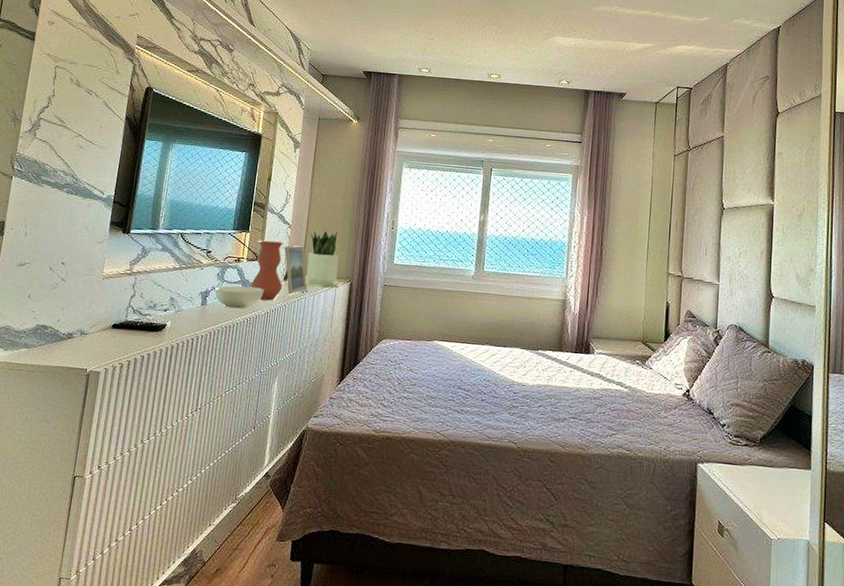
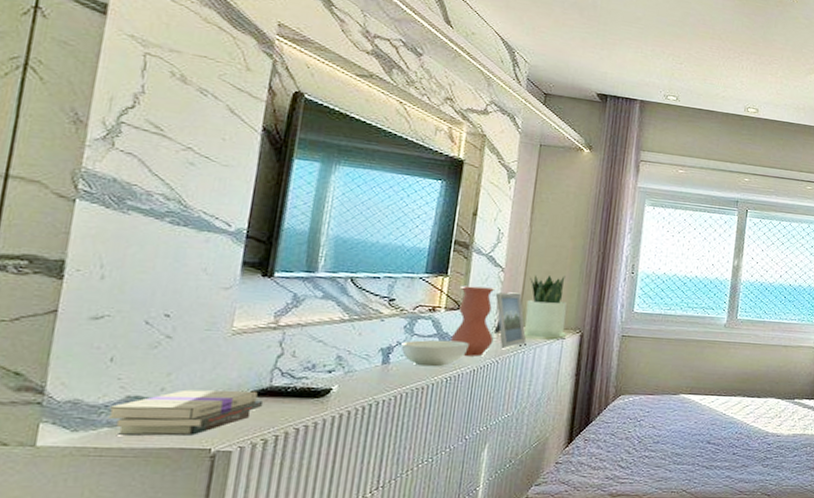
books: none [25,321,122,358] -> present [107,389,264,436]

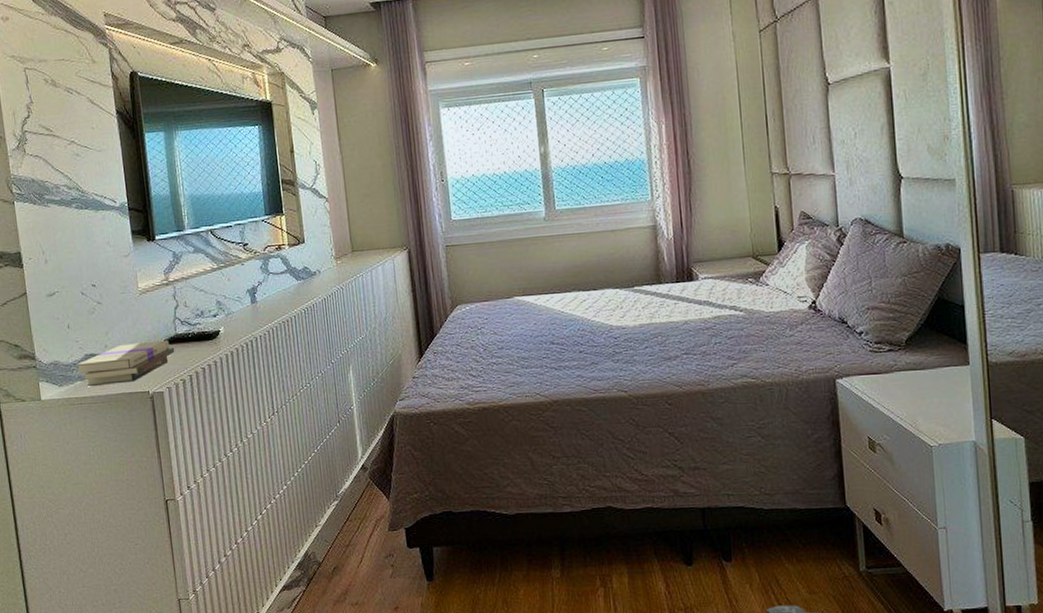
bowl: present [401,339,469,367] -> none [262,273,316,302]
vase: present [450,285,496,357] -> none [295,219,335,287]
picture frame: present [493,292,527,348] -> none [326,219,362,275]
planter: present [523,275,569,340] -> none [352,195,397,262]

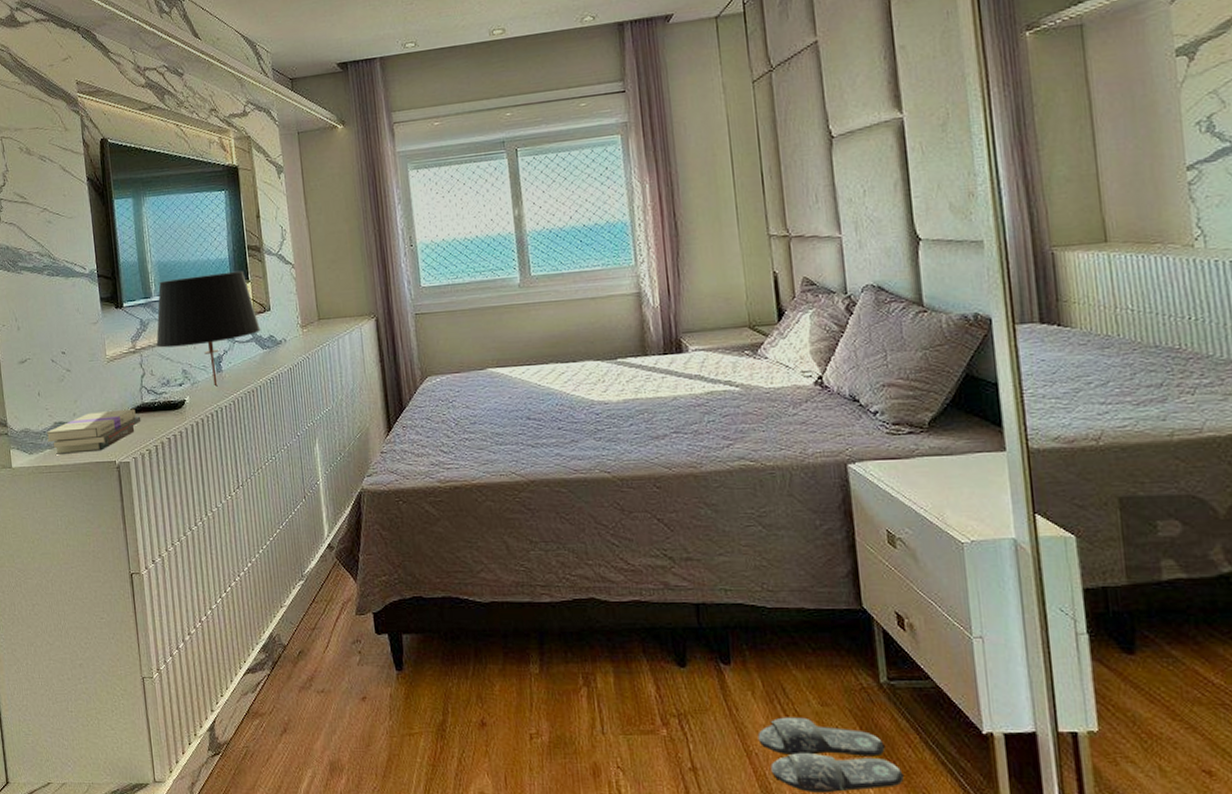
table lamp: none [189,204,295,317] -> present [156,270,261,387]

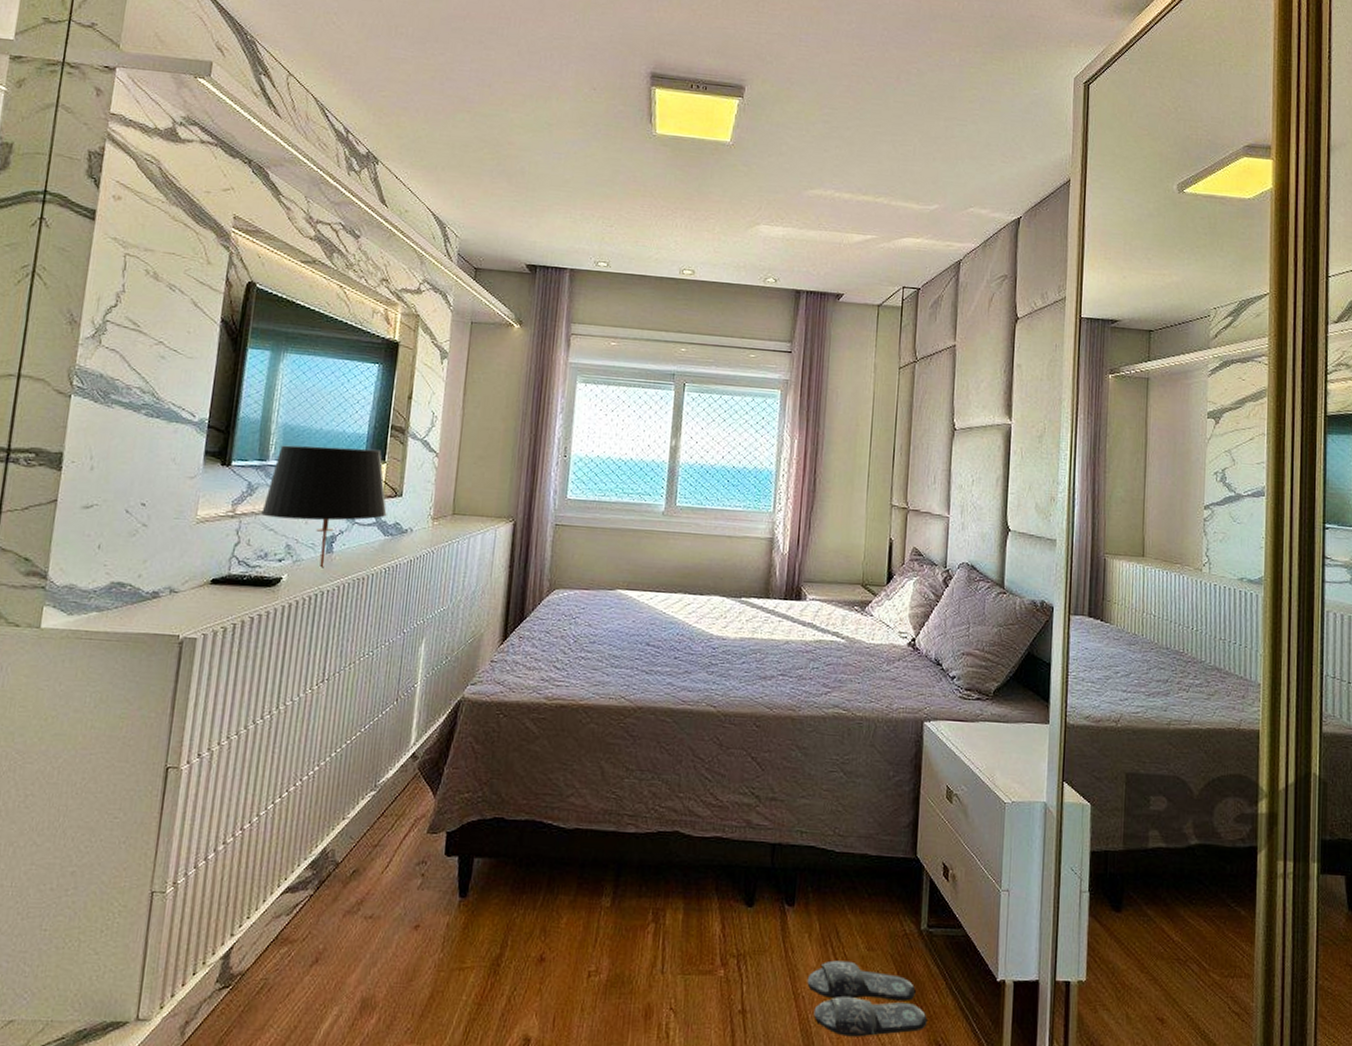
books: present [46,408,141,456] -> none [95,576,224,622]

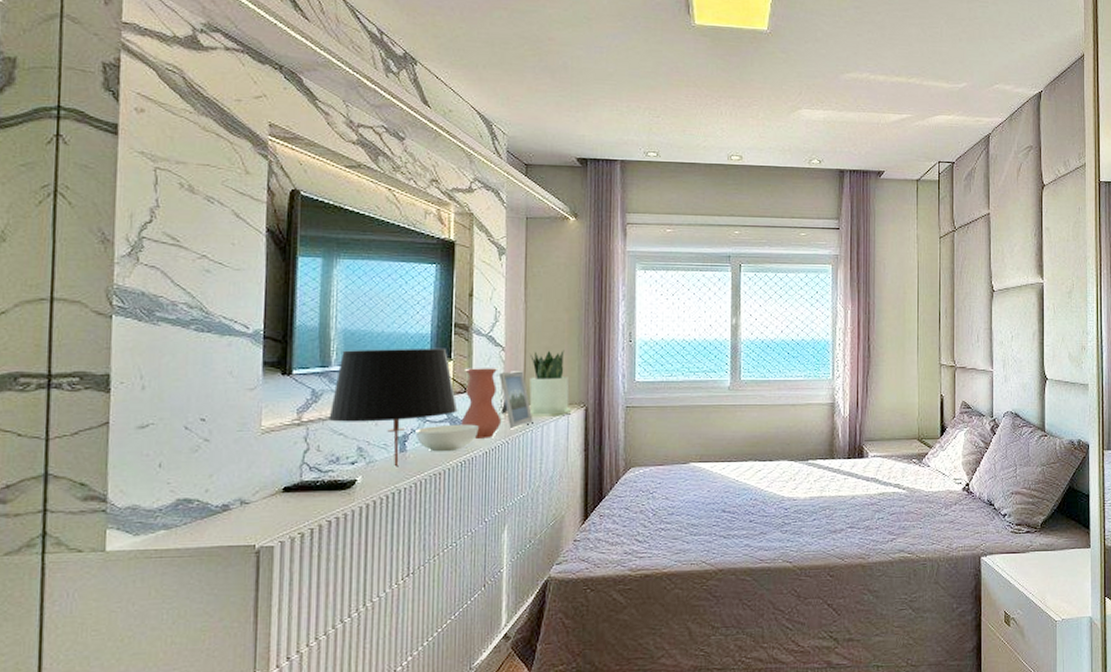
bowl: none [343,528,406,557] -> present [415,424,479,452]
vase: none [388,472,431,546] -> present [460,368,502,439]
picture frame: none [428,478,461,538] -> present [498,371,533,428]
planter: none [457,460,502,529] -> present [529,350,574,417]

